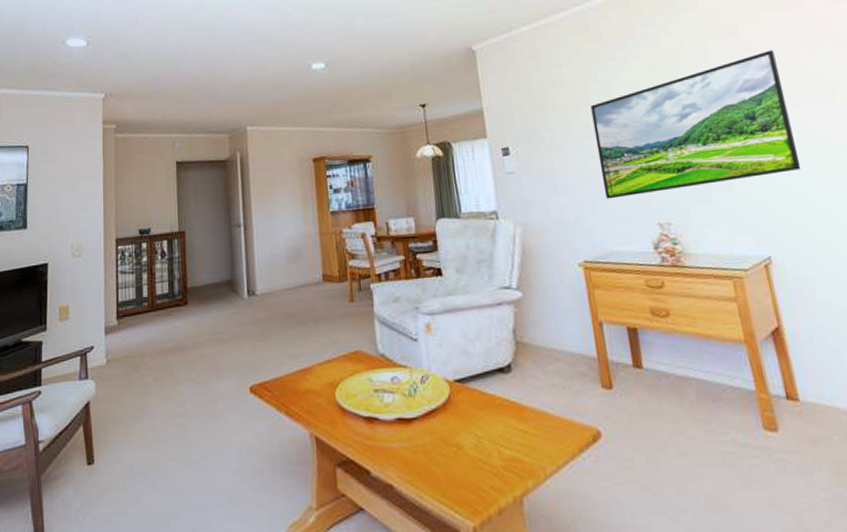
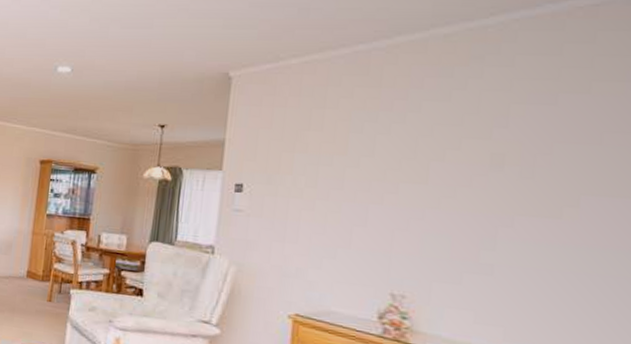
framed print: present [590,50,802,199] -> none [338,127,598,270]

